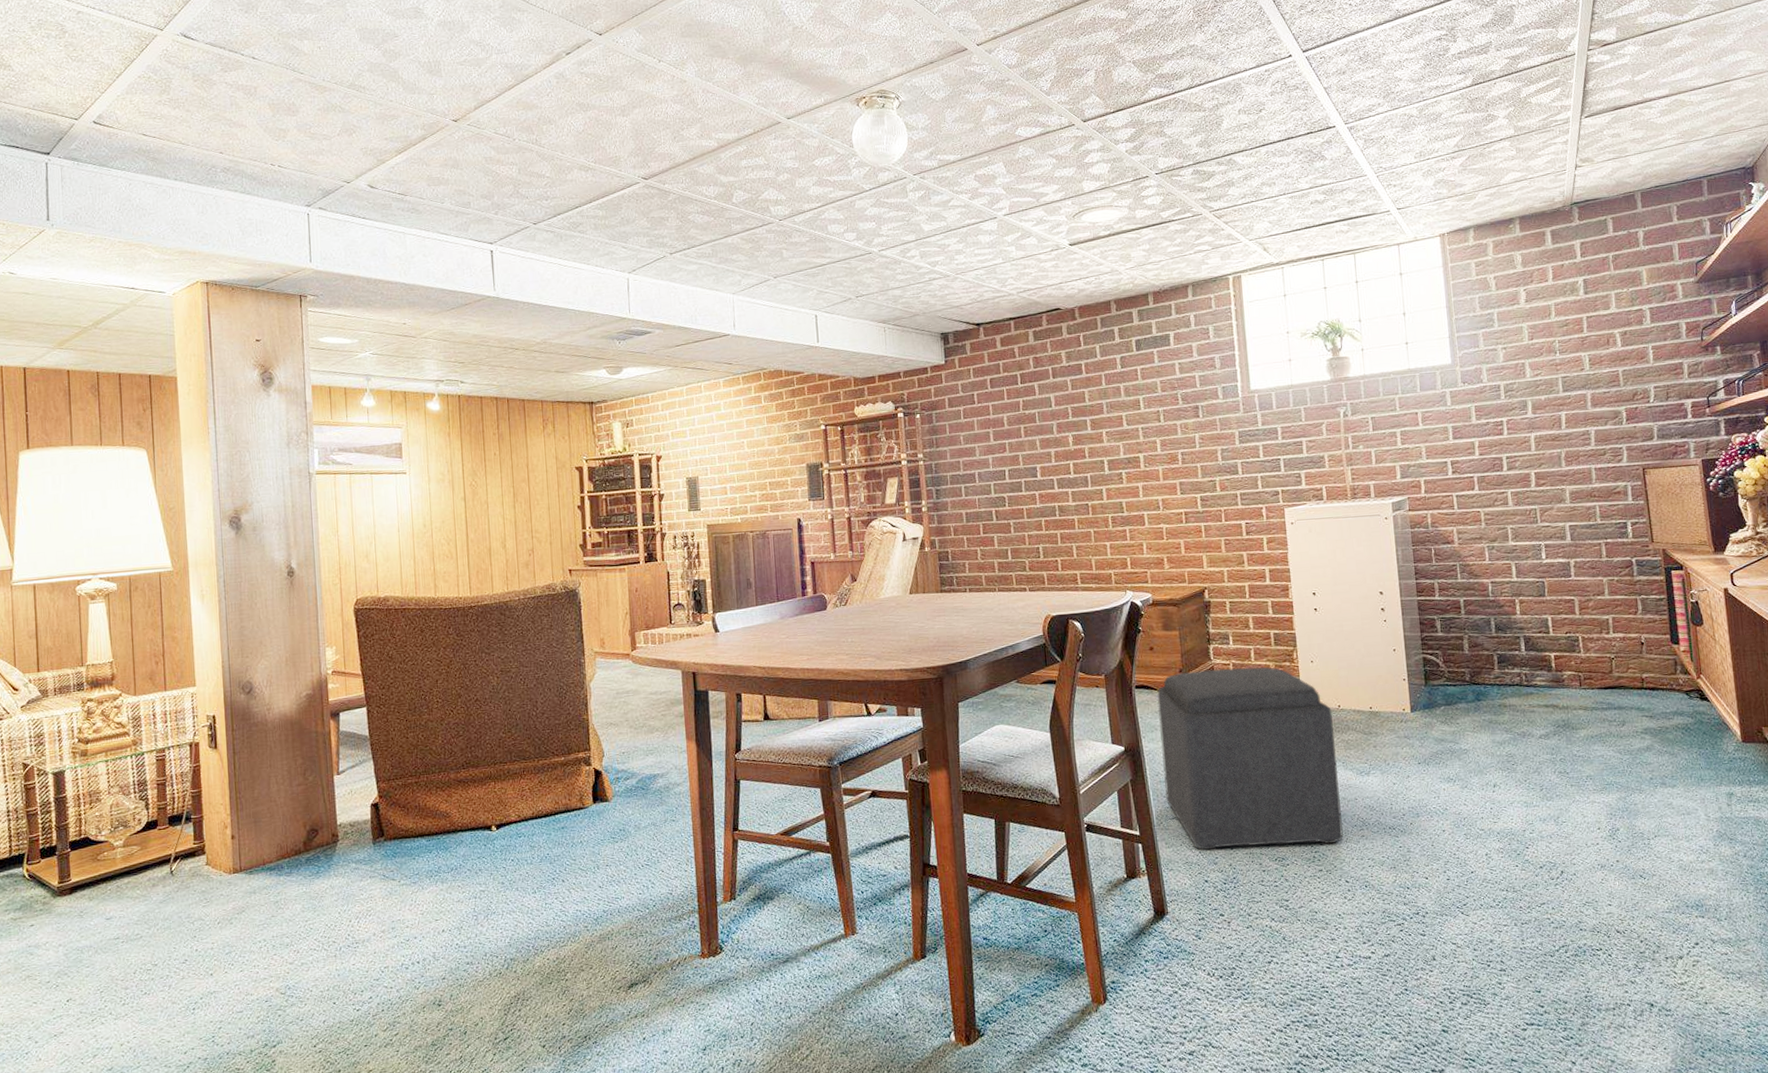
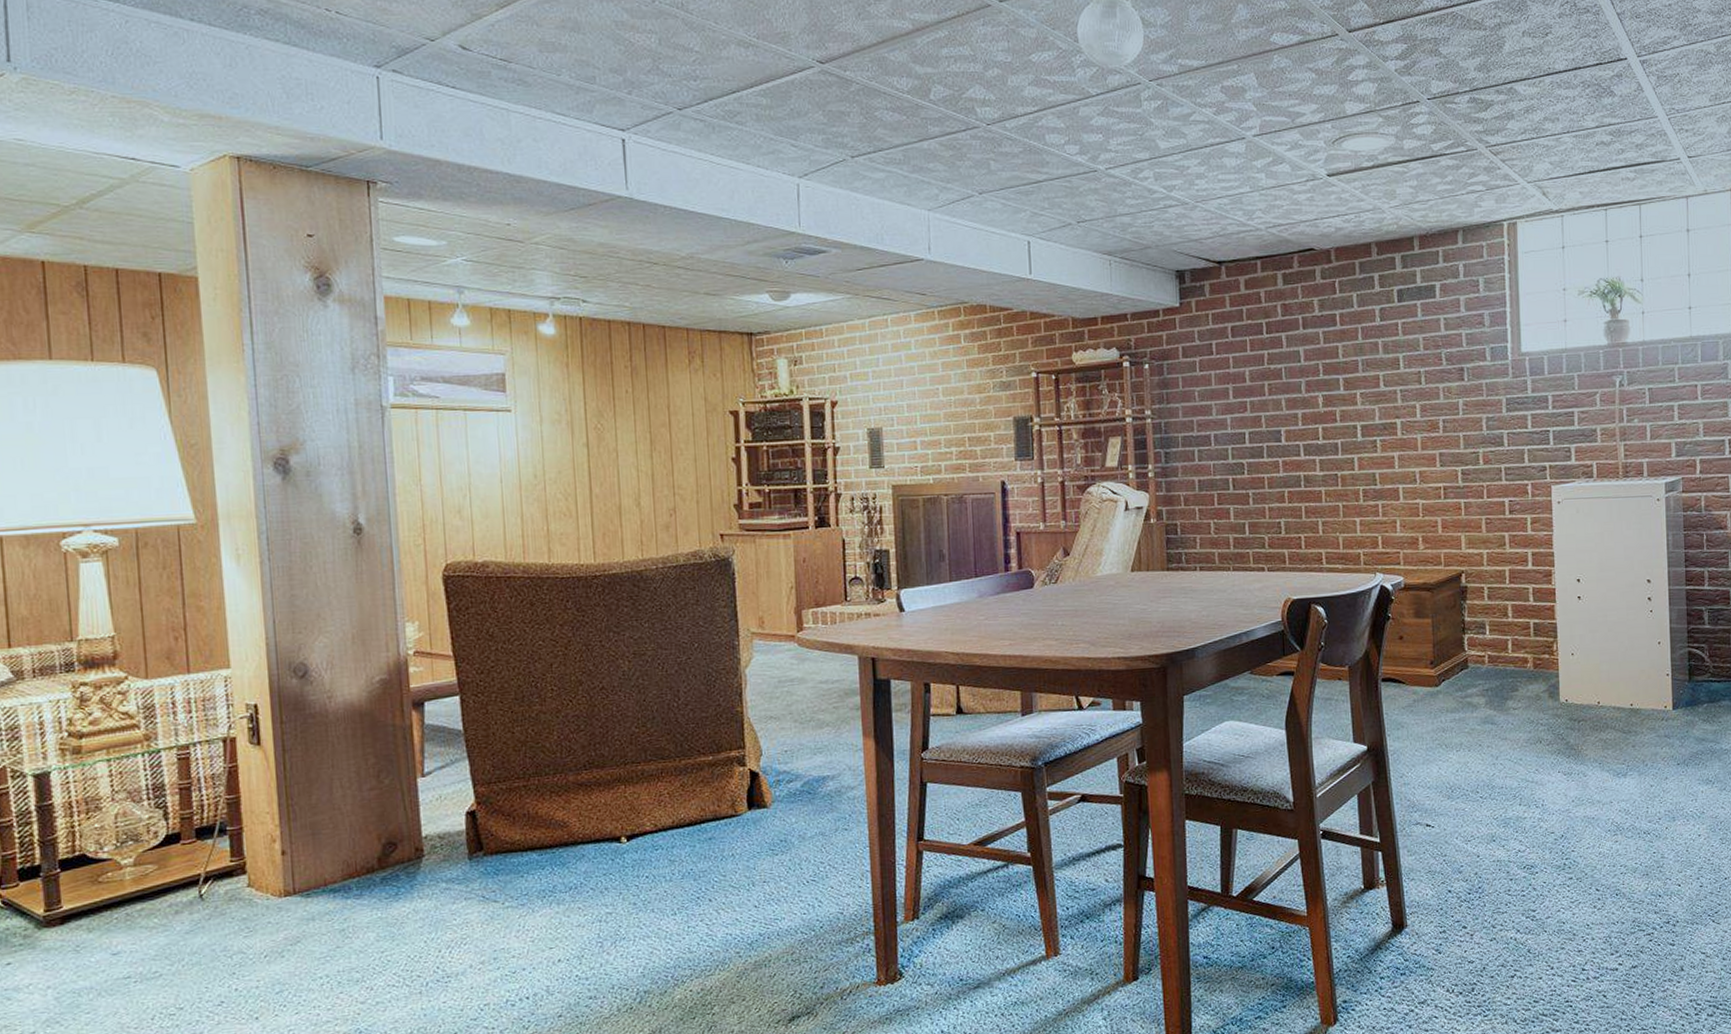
ottoman: present [1157,667,1343,851] -> none [1405,659,1597,859]

